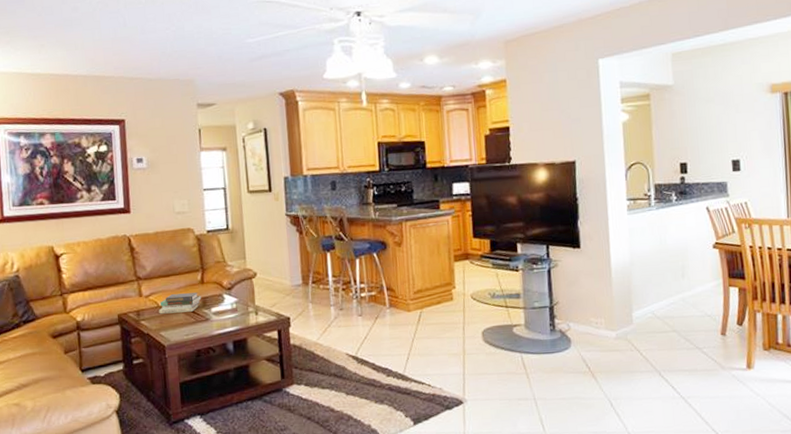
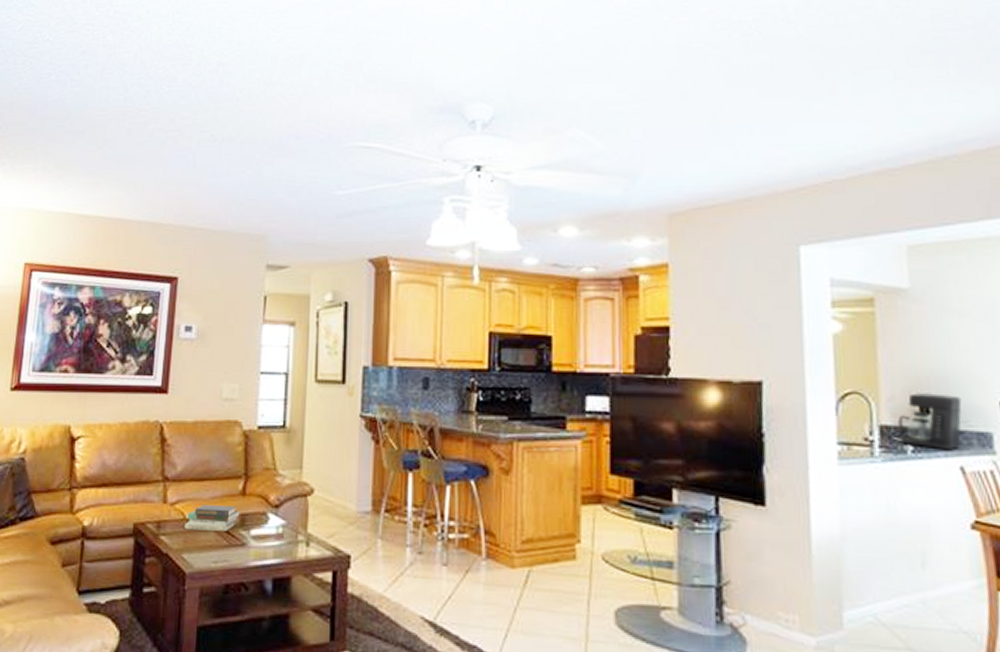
coffee maker: none [666,158,708,197] -> present [898,393,962,451]

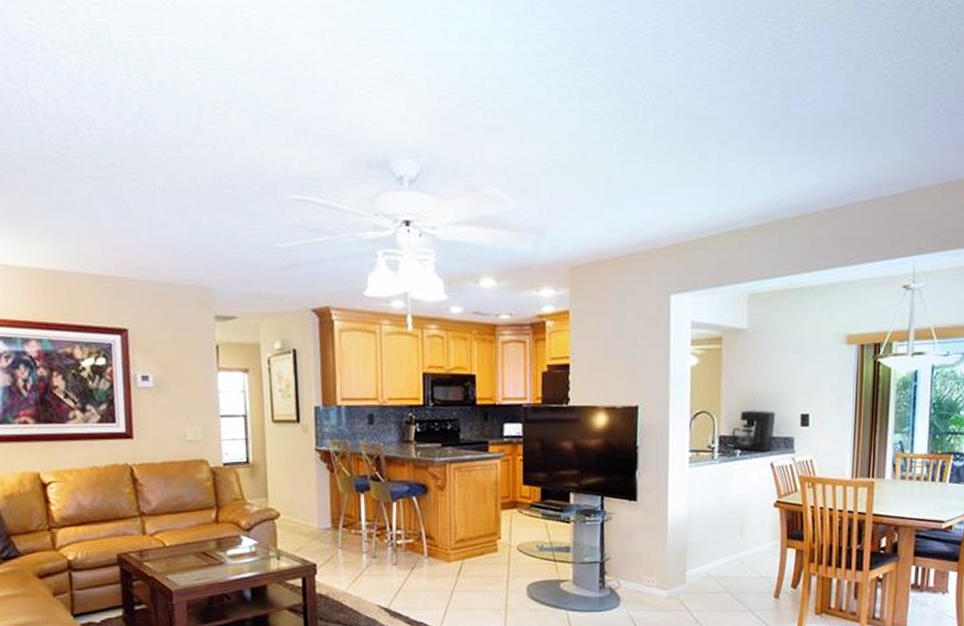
books: present [184,504,240,531] -> none [165,532,216,555]

